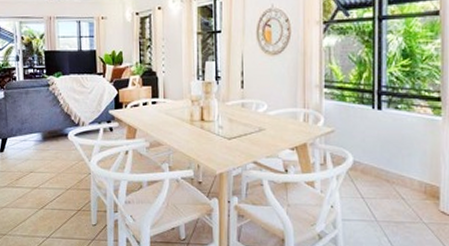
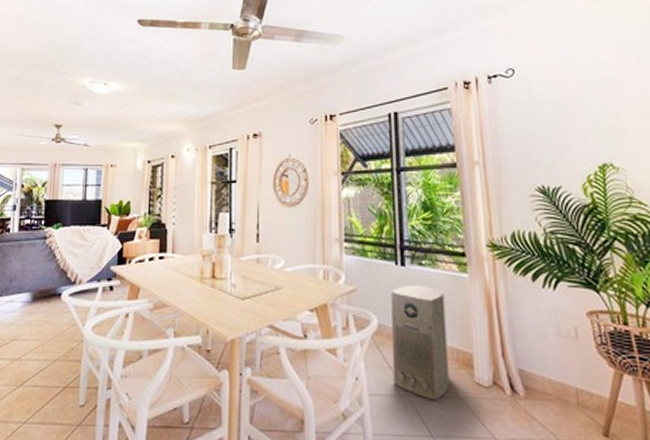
air purifier: none [365,126,417,225] -> present [391,284,450,401]

